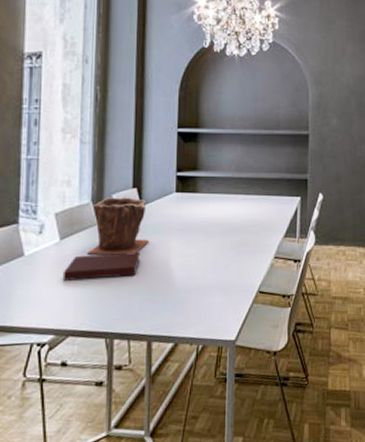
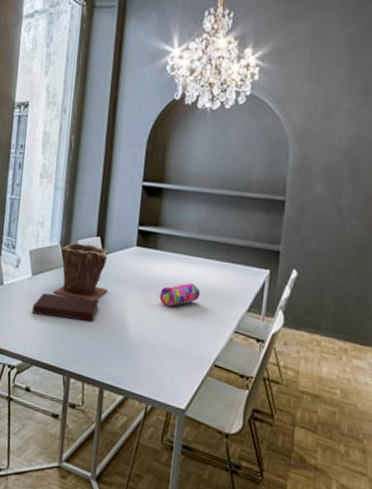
pencil case: none [203,219,242,246] -> present [159,282,201,307]

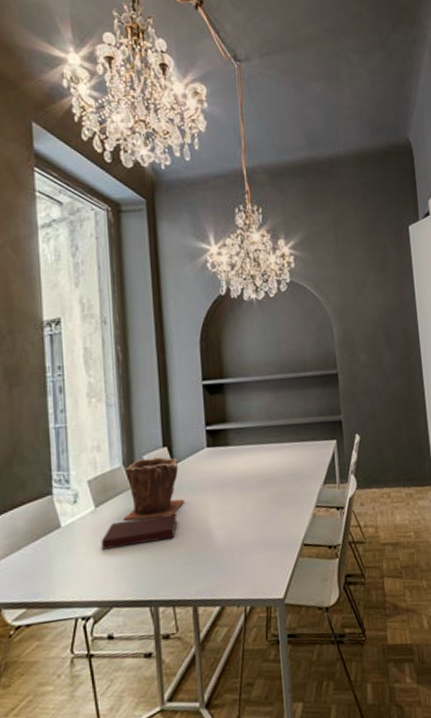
pencil case: present [159,282,201,307] -> none [239,470,279,501]

